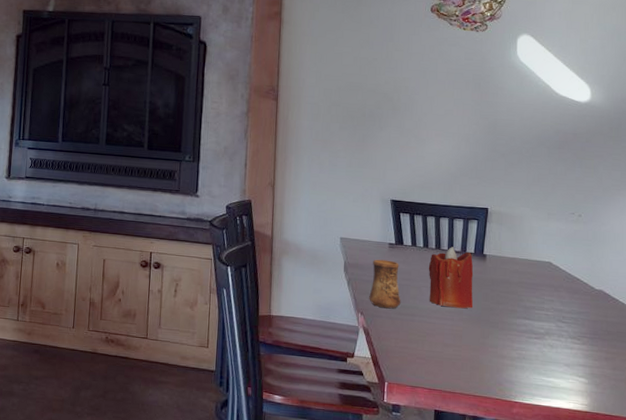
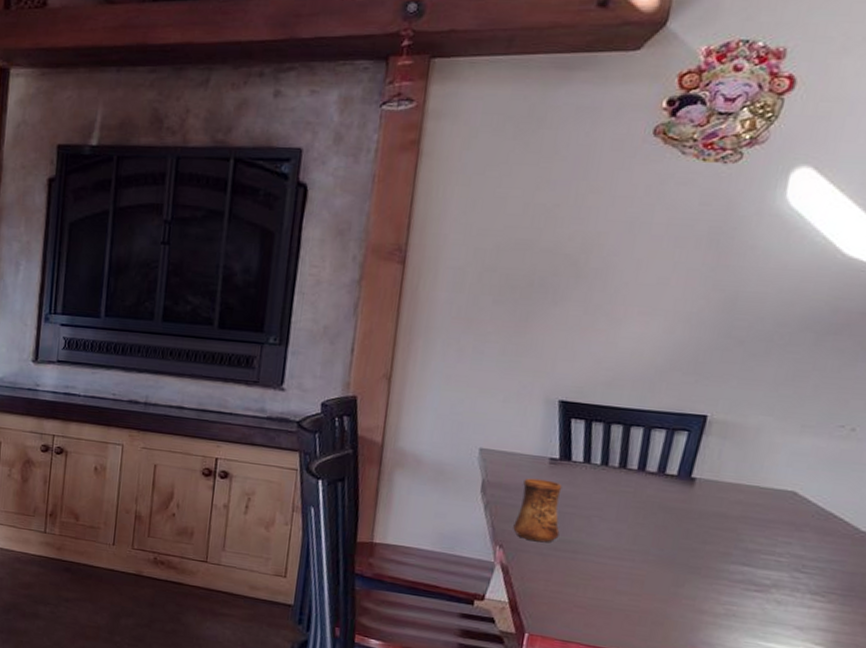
candle: present [428,247,474,309] -> none [601,466,674,548]

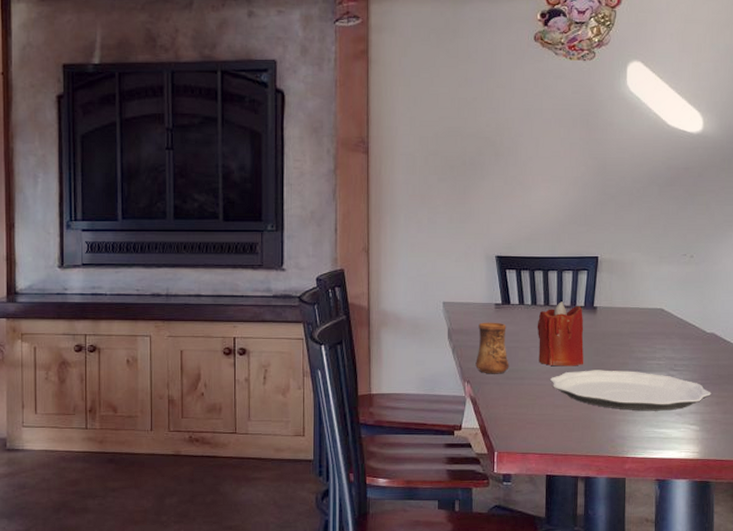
candle: none [601,466,674,548] -> present [537,301,584,367]
plate: none [613,553,855,623] -> present [549,370,711,411]

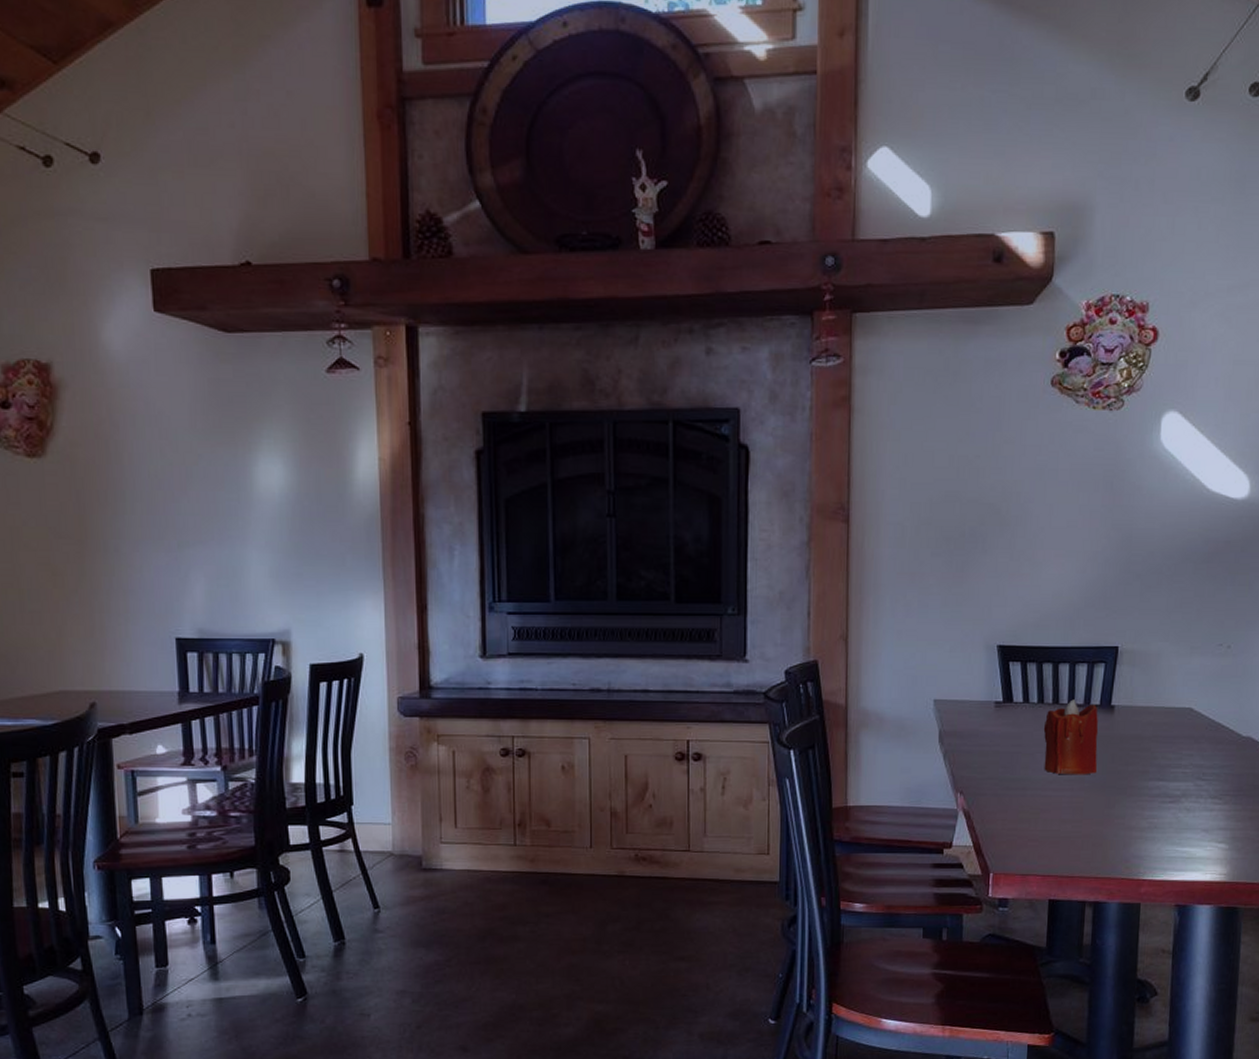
cup: present [475,322,509,374] -> none [970,723,1010,784]
plate: present [549,370,711,411] -> none [1056,779,1244,827]

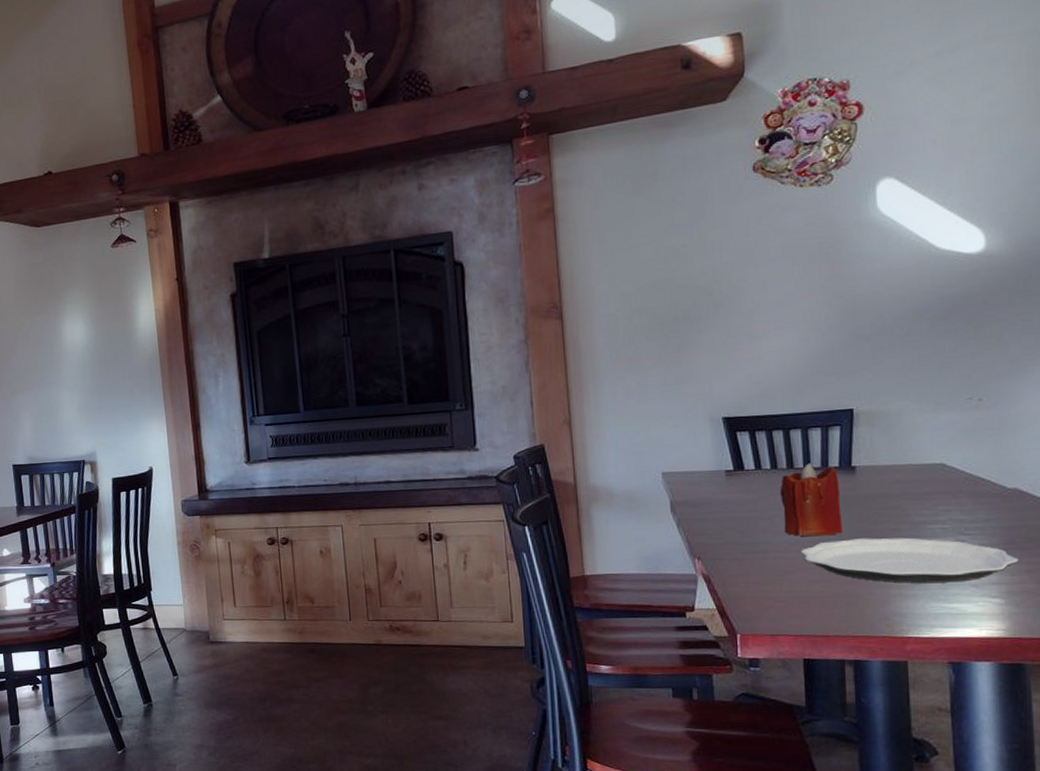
plate: none [1056,779,1244,827] -> present [800,537,1019,584]

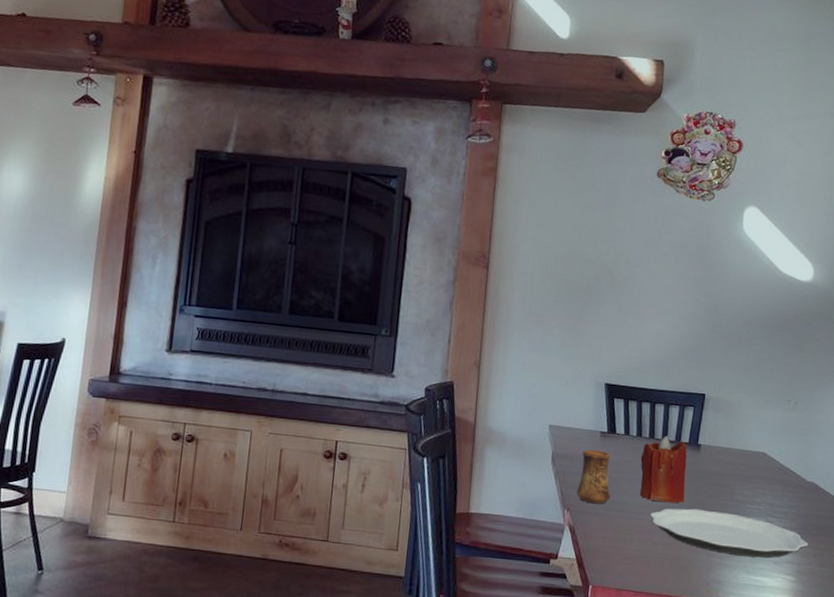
cup: none [706,491,748,549] -> present [576,449,611,505]

